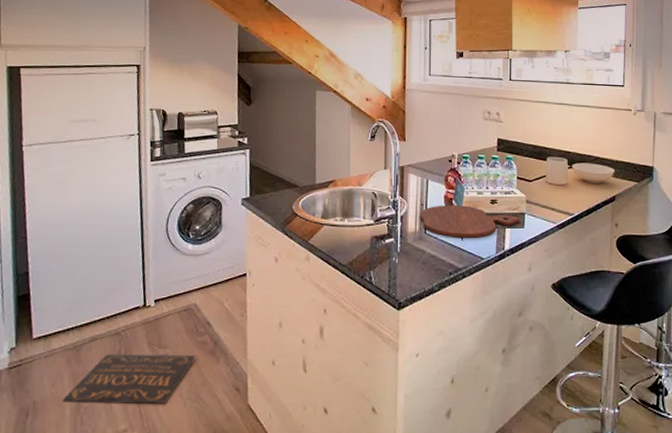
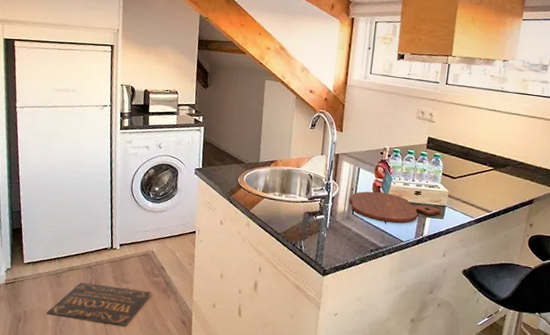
mug: present [545,157,569,186] -> none [468,158,493,185]
bowl: present [571,163,615,183] -> none [495,166,537,186]

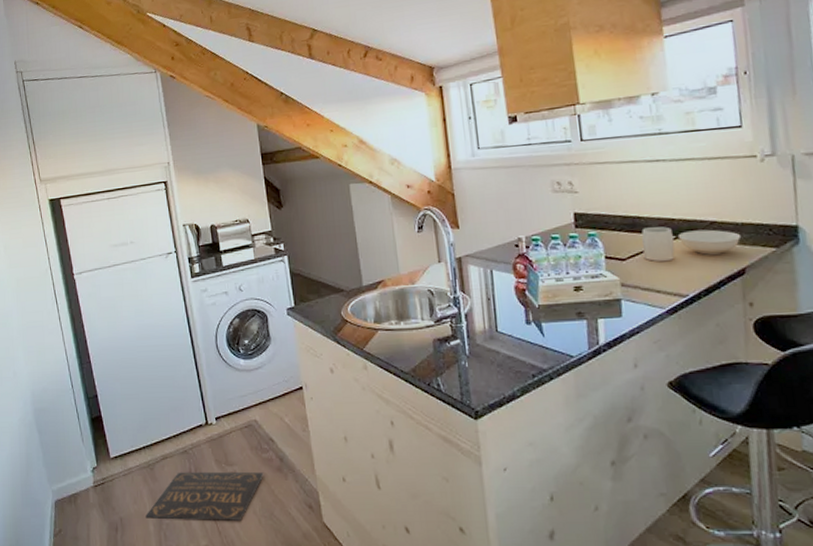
cutting board: present [349,191,441,223] -> none [488,296,617,334]
mug: none [468,158,493,185] -> present [641,226,675,262]
bowl: none [495,166,537,186] -> present [677,229,742,255]

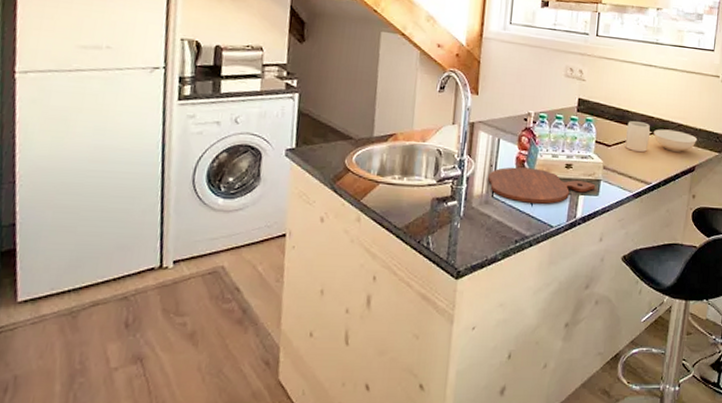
doormat: present [145,471,264,521] -> none [52,321,220,378]
cutting board: none [488,296,617,334] -> present [488,167,596,204]

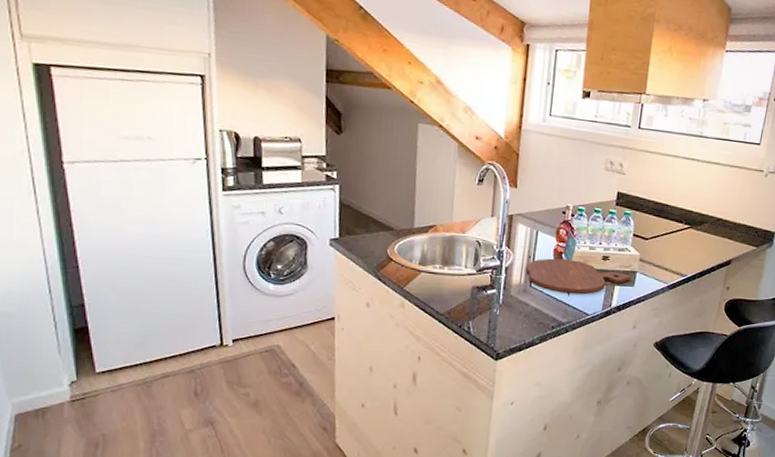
mug: present [625,121,651,153] -> none [662,215,689,246]
bowl: present [653,129,698,152] -> none [691,223,736,246]

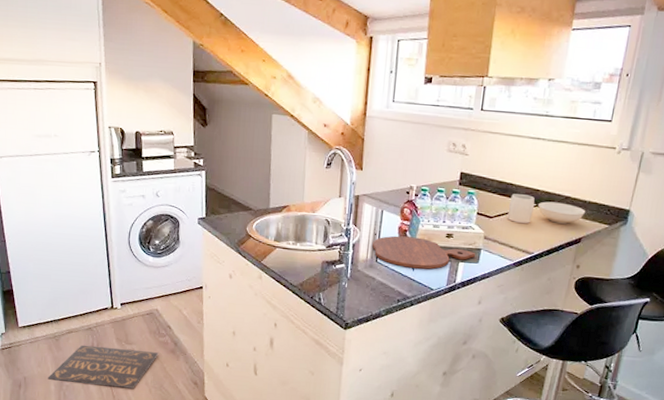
doormat: none [135,391,280,440] -> present [48,345,159,389]
mug: none [662,215,689,246] -> present [507,194,535,224]
bowl: none [691,223,736,246] -> present [537,201,586,224]

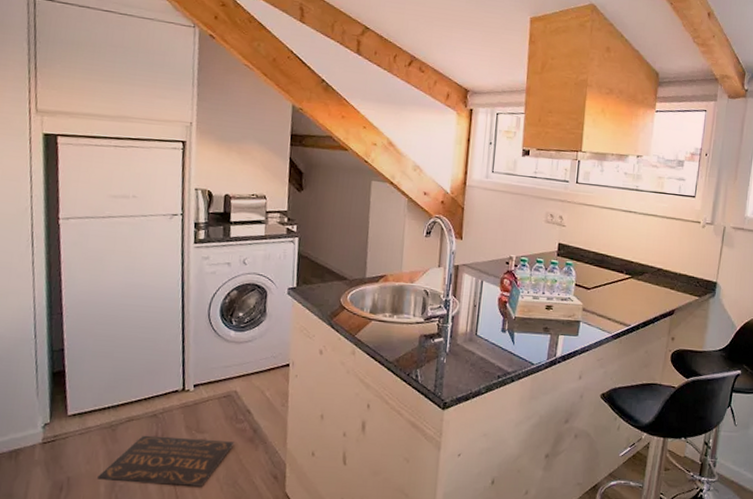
cutting board: present [372,235,476,270] -> none [472,307,575,343]
mug: present [507,194,535,224] -> none [604,265,630,296]
bowl: present [537,201,586,224] -> none [632,273,677,296]

